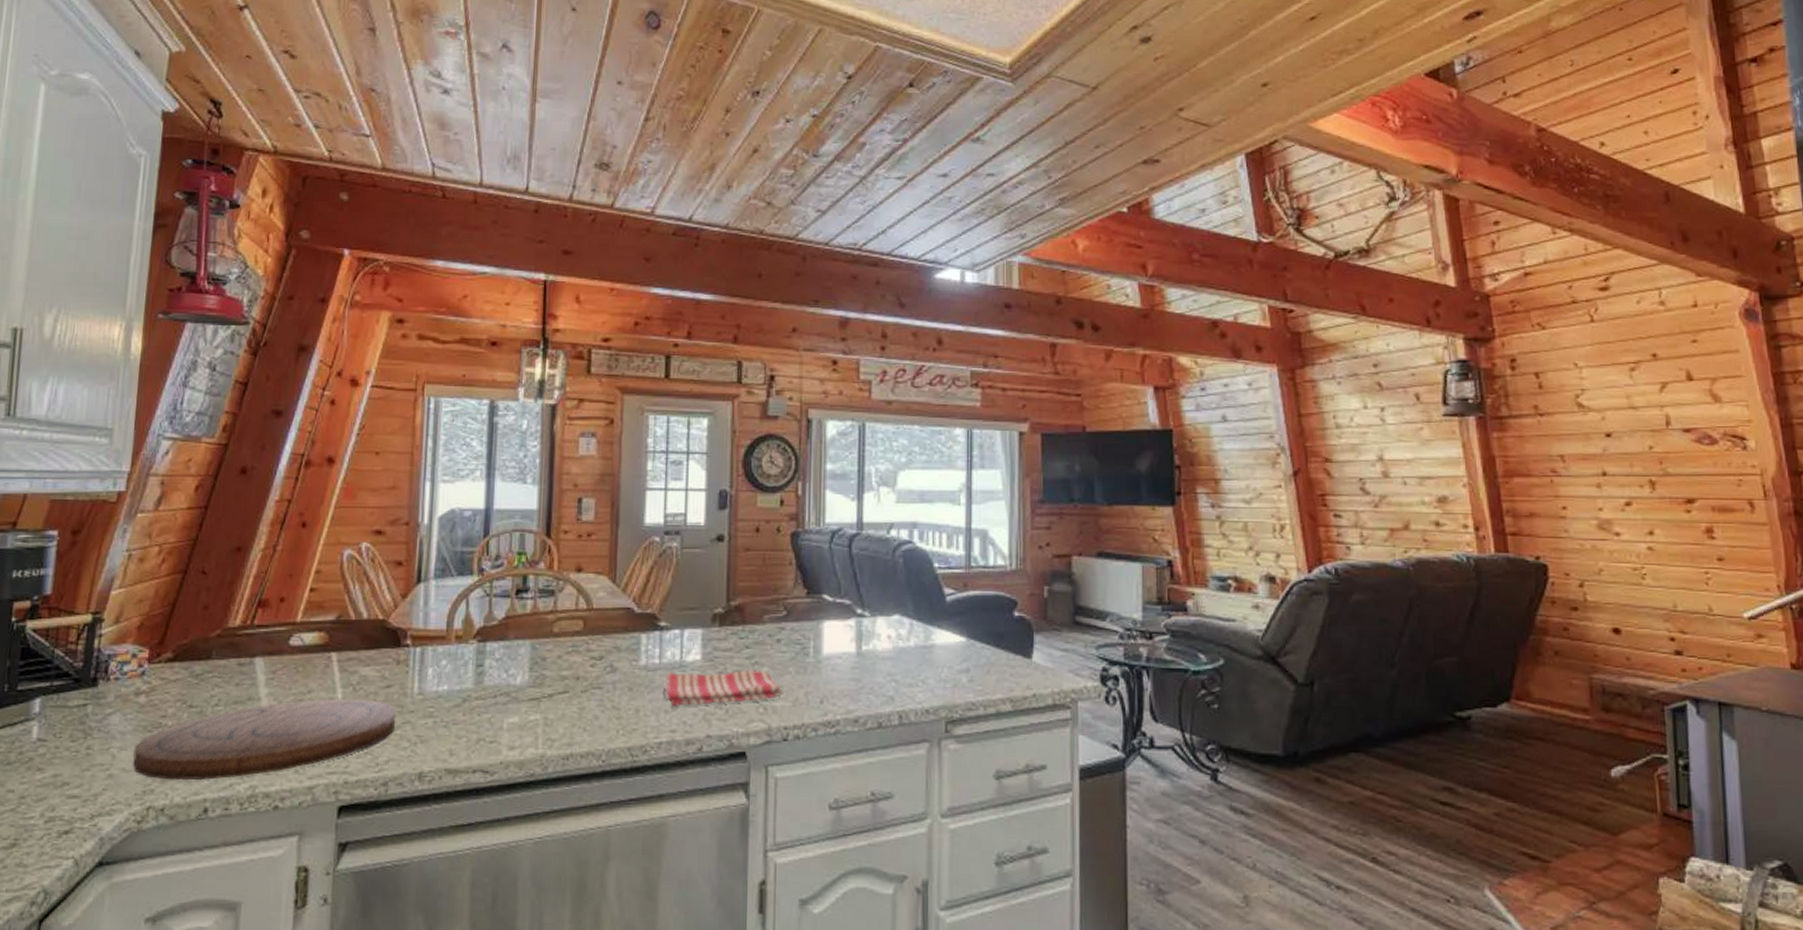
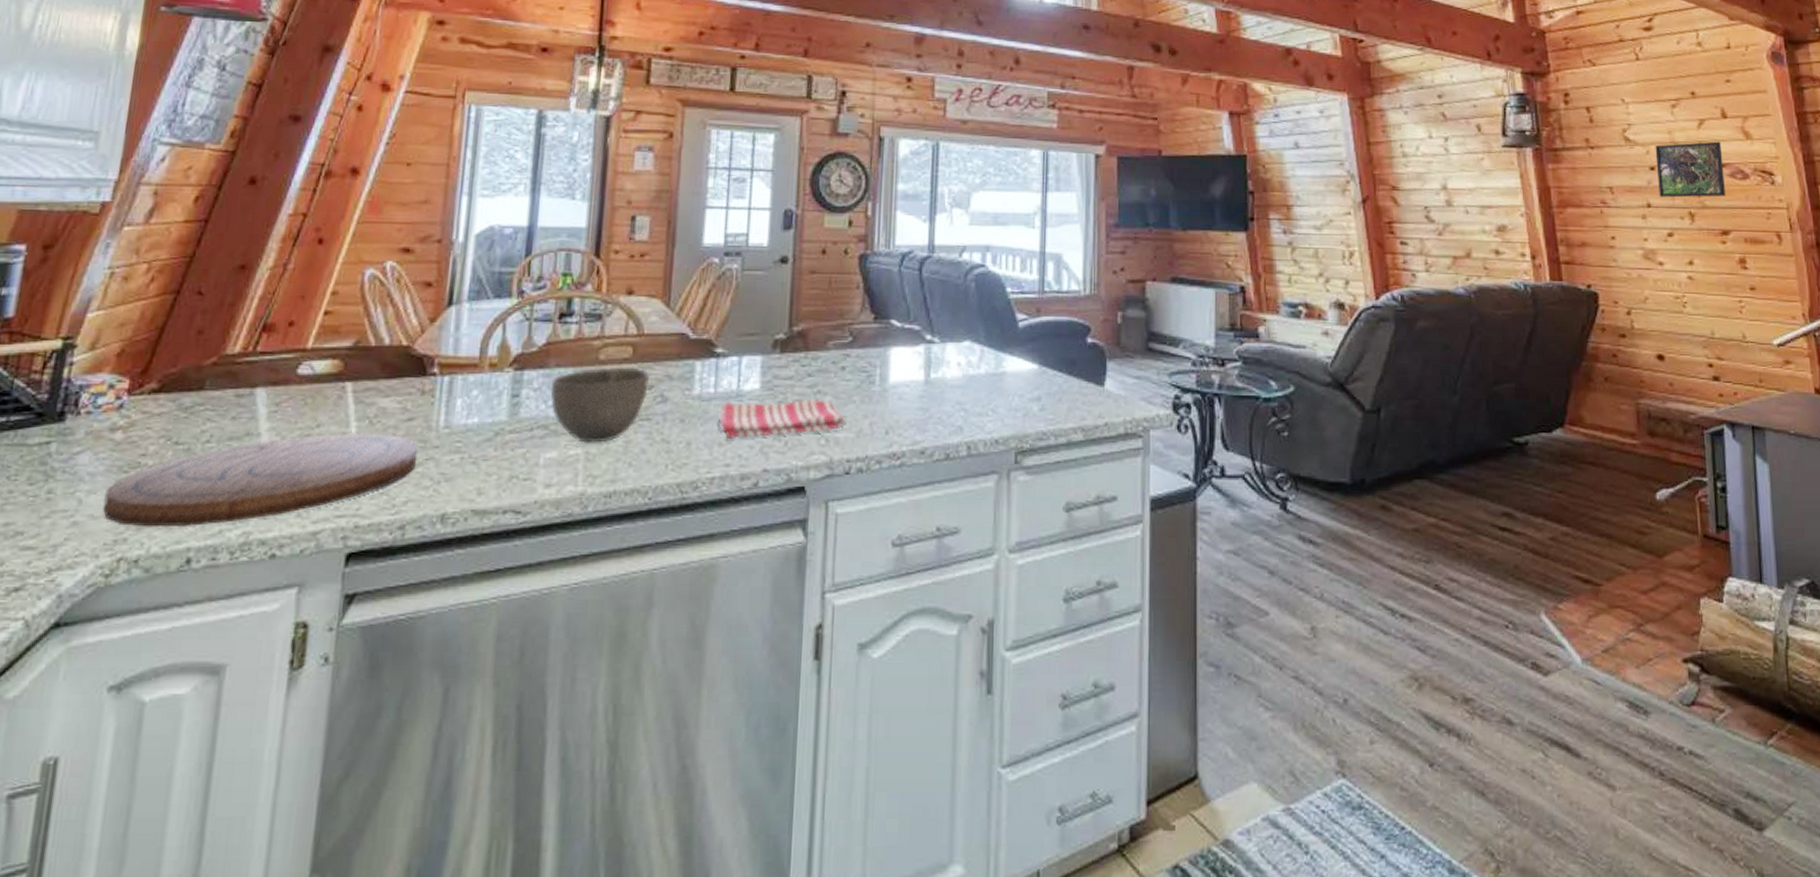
bowl: none [510,639,600,709] -> present [550,367,651,443]
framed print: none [1611,405,1691,465] -> present [1655,141,1725,198]

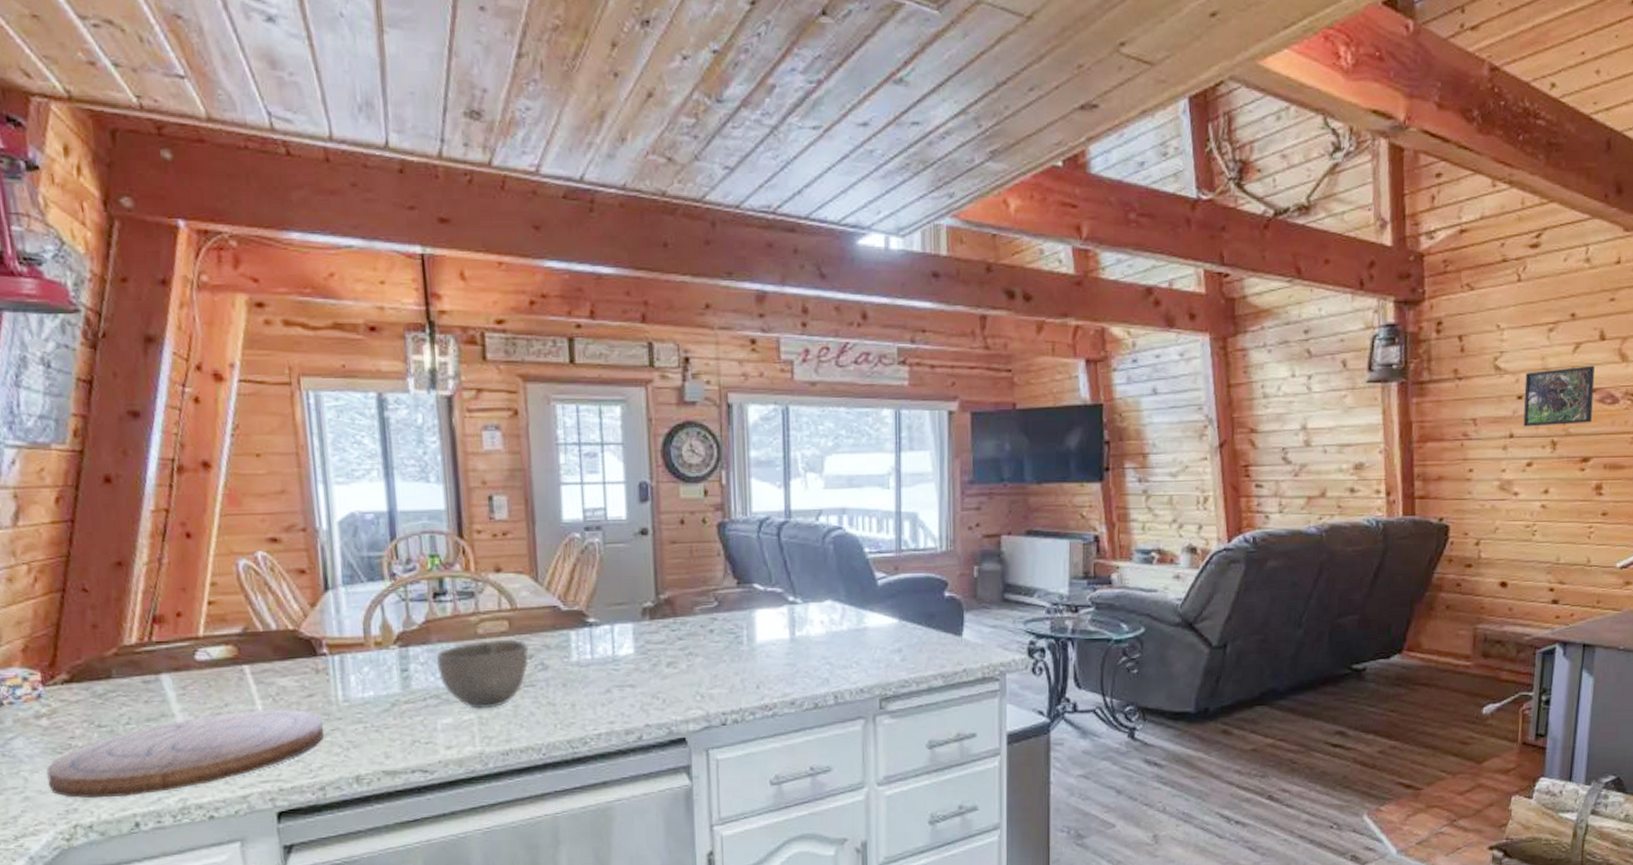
dish towel: present [718,400,847,439] -> none [598,661,719,699]

